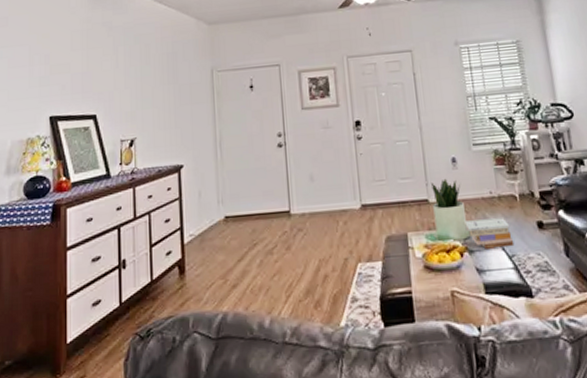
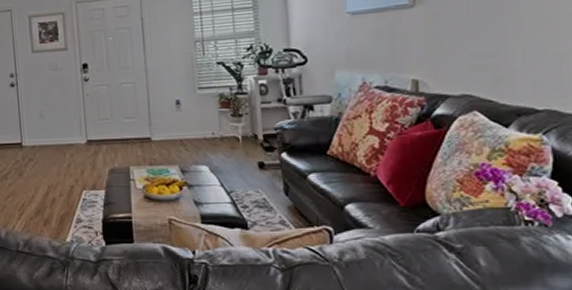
planter: present [430,178,471,243] -> none [153,119,191,177]
books: present [464,218,515,249] -> none [185,157,234,185]

